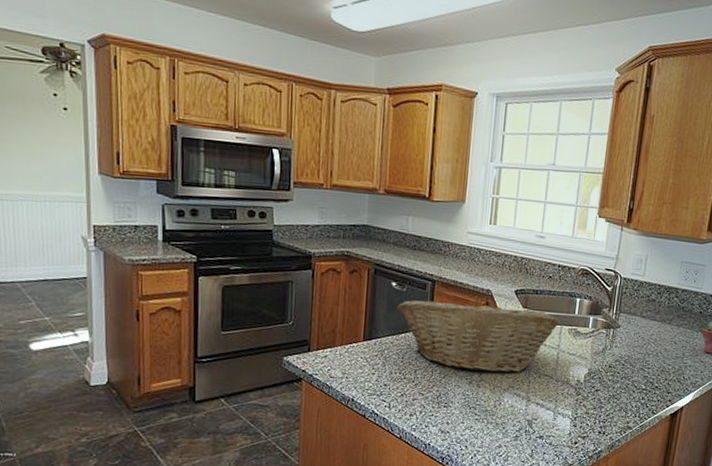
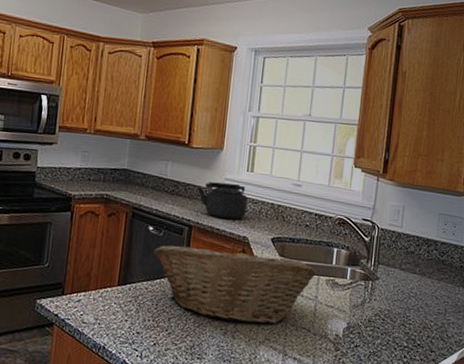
kettle: none [439,236,491,274] -> present [197,182,248,220]

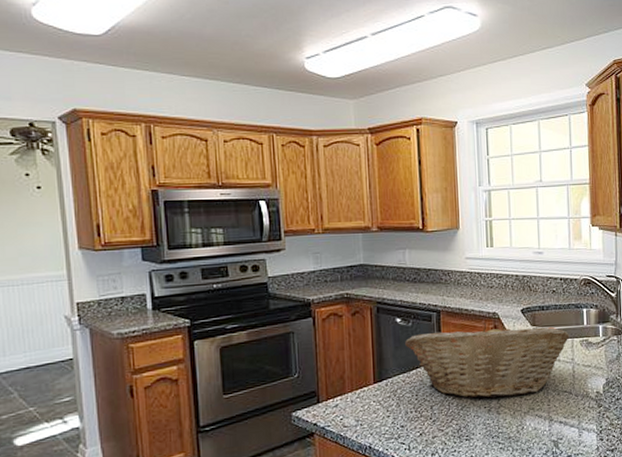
kettle: present [197,182,248,220] -> none [439,262,492,299]

